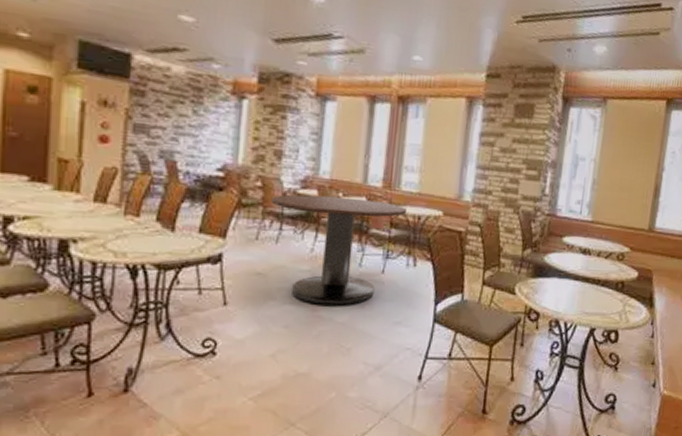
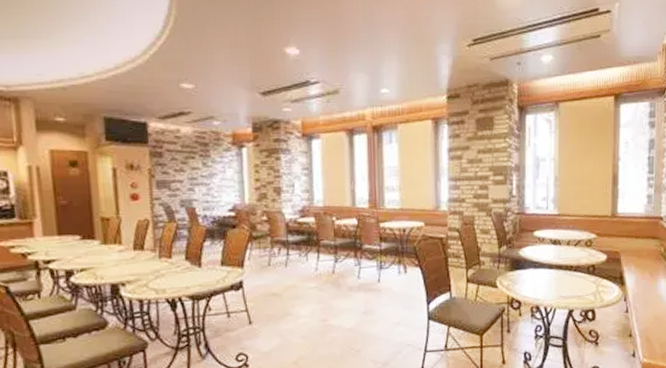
dining table: present [271,194,408,307] -> none [276,220,393,316]

